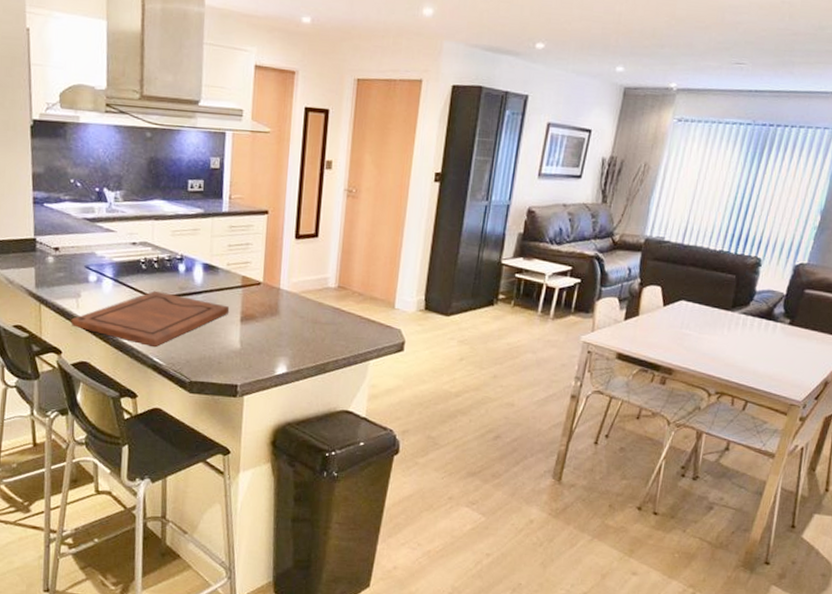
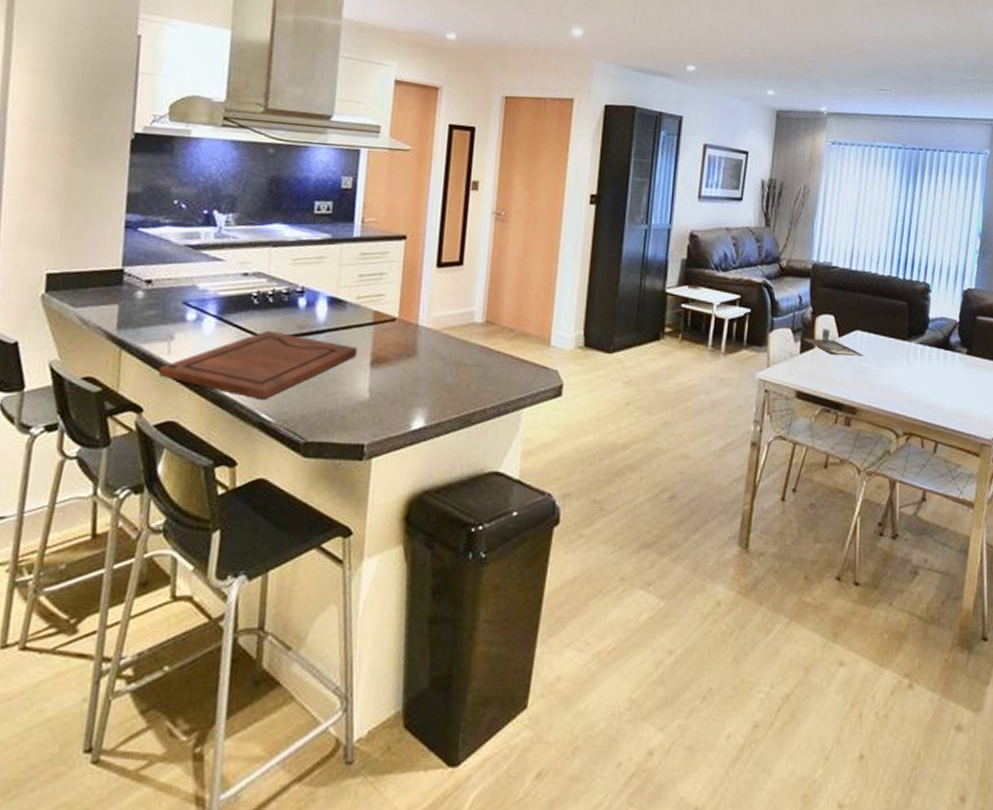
place setting: none [628,298,686,324] -> present [802,328,864,356]

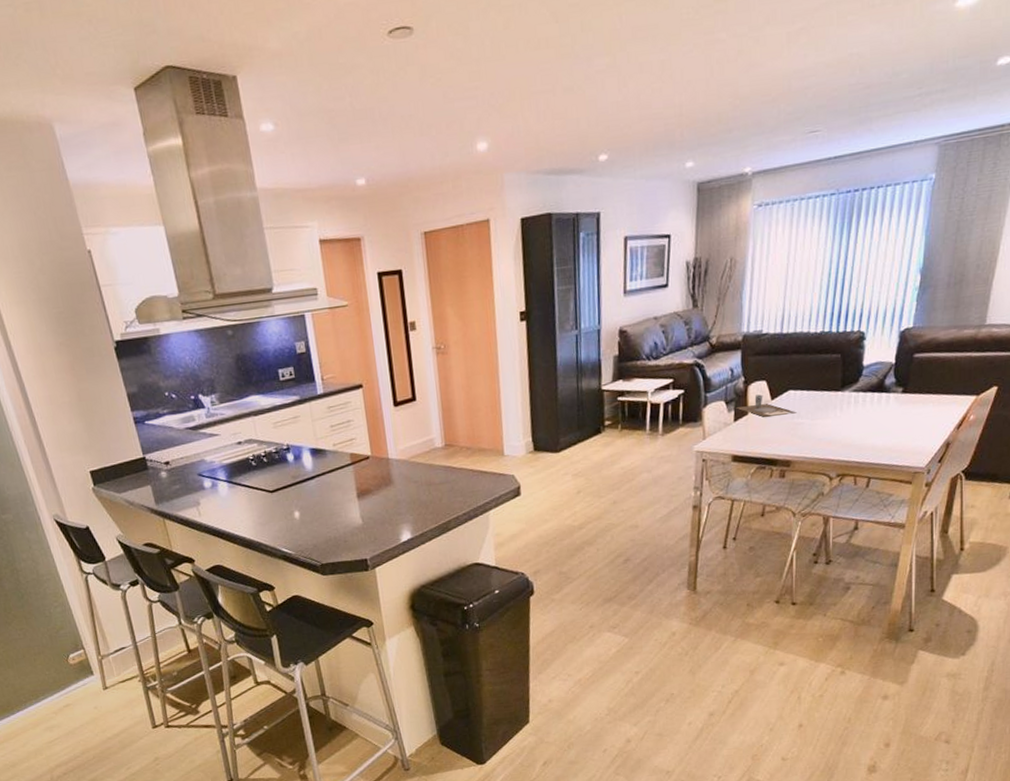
cutting board: present [158,330,358,399] -> none [196,484,345,539]

